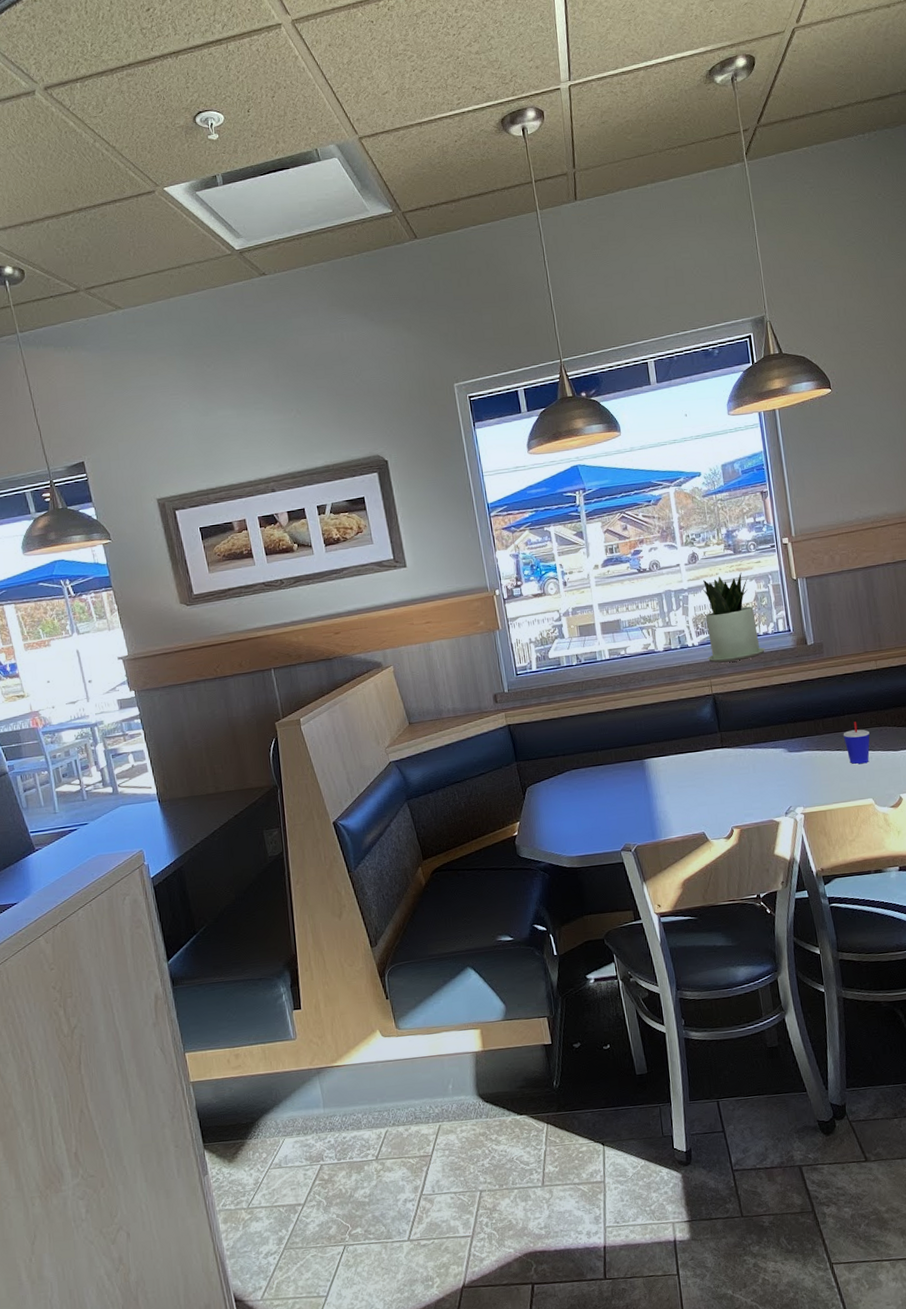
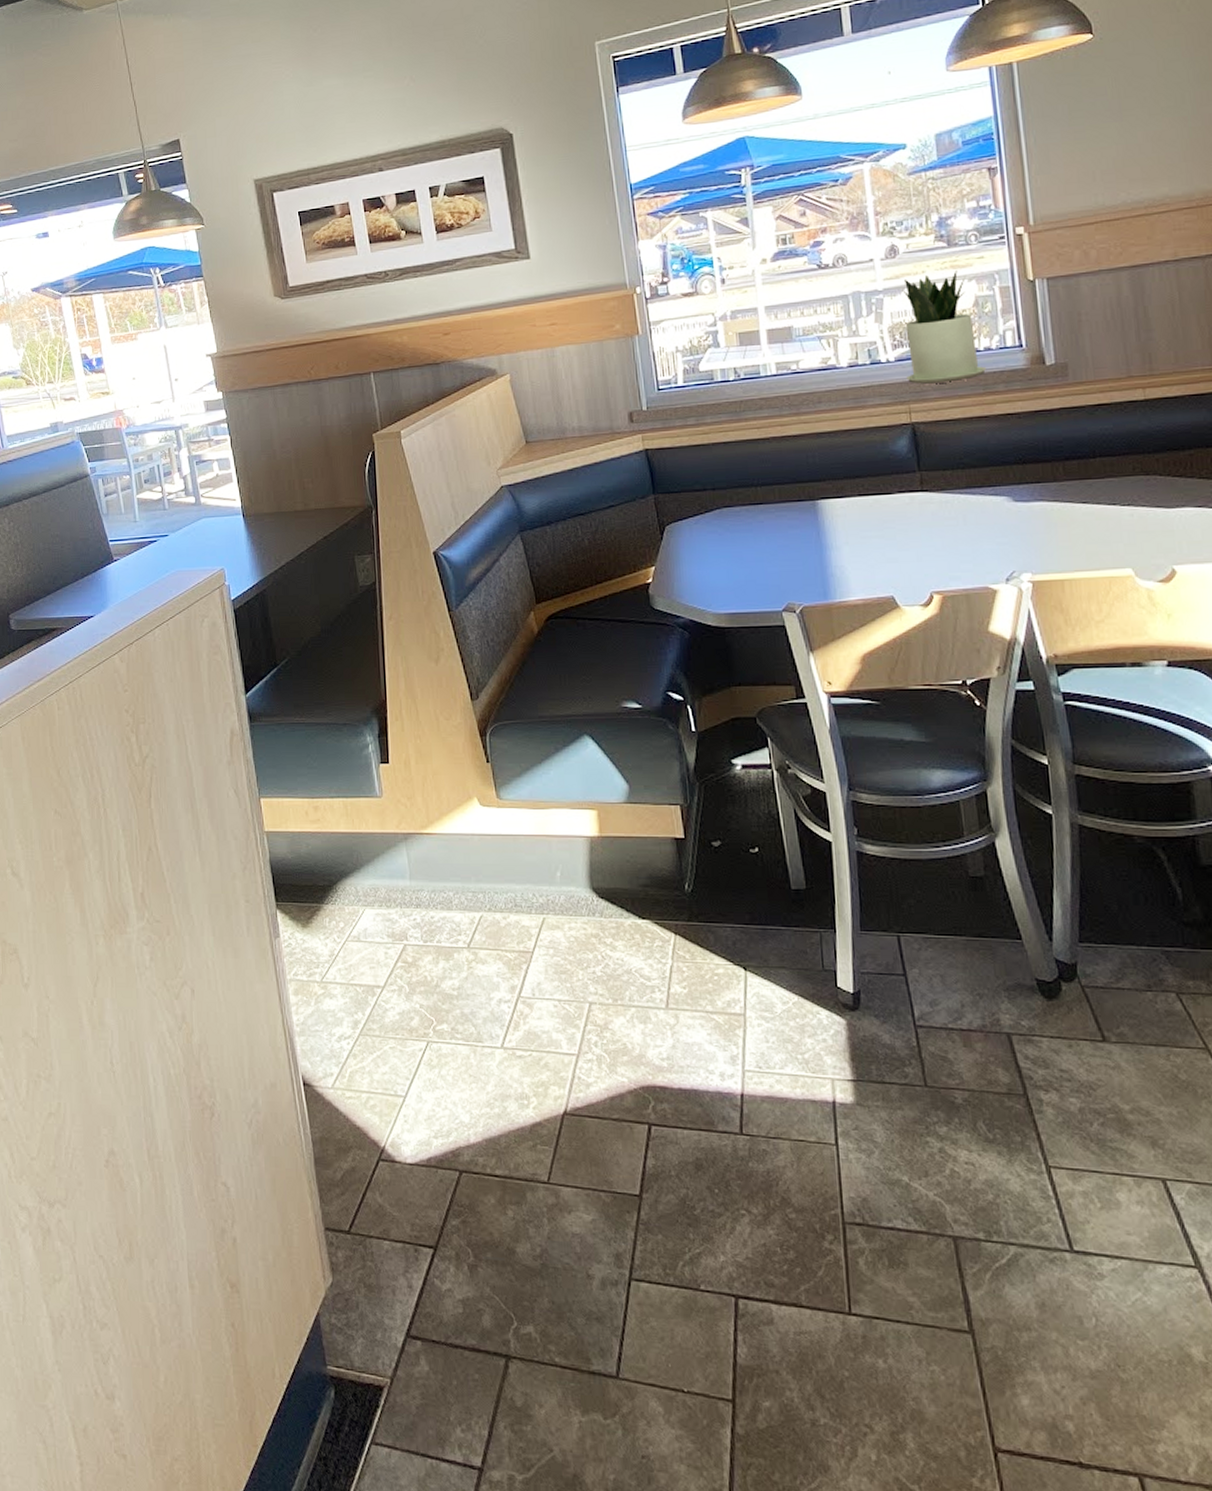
beverage cup: present [843,721,870,764] -> none [1092,467,1132,522]

